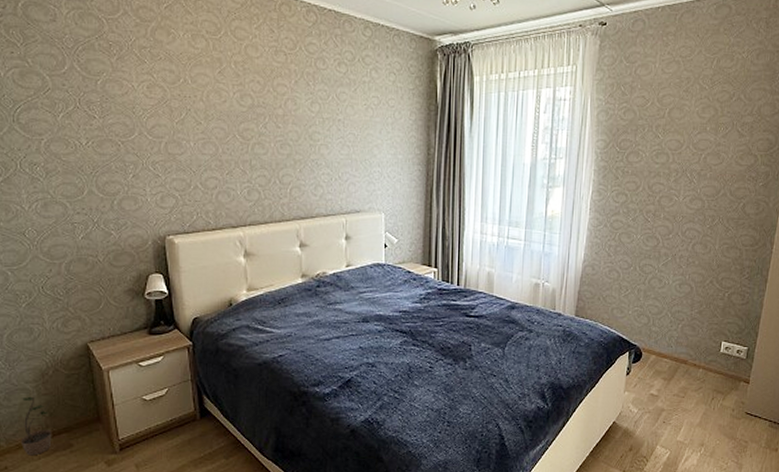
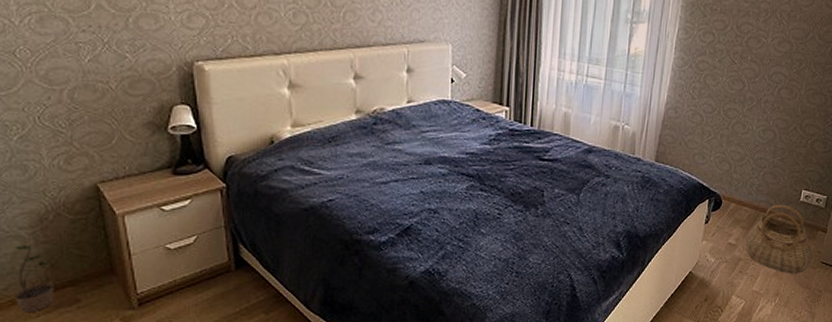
basket: none [667,355,736,424] -> present [745,204,813,274]

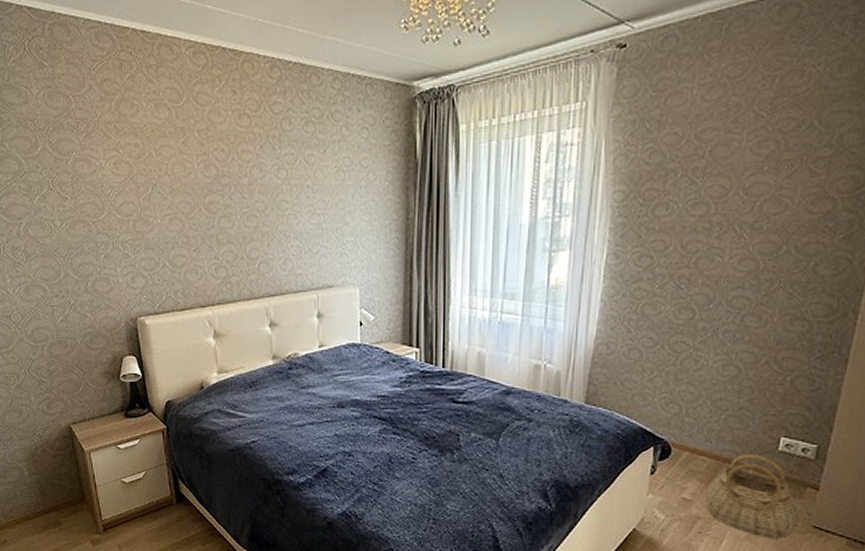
potted plant: present [15,233,54,313] -> none [16,466,43,532]

